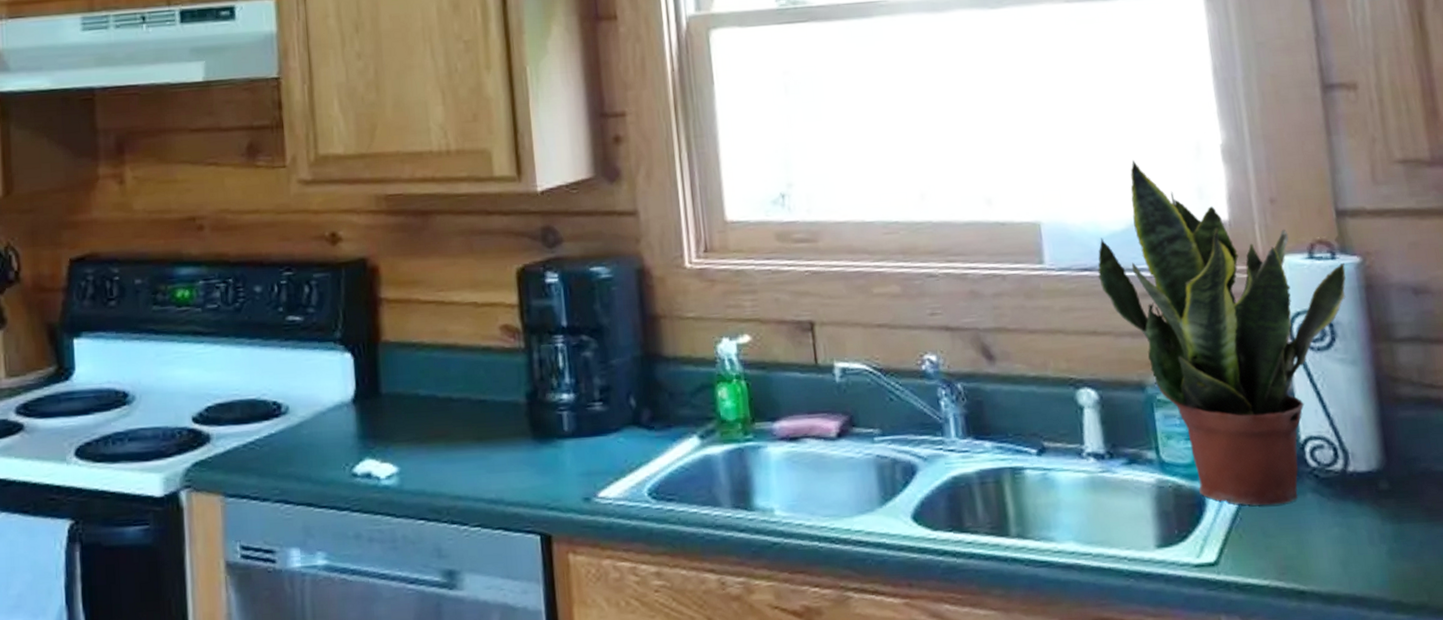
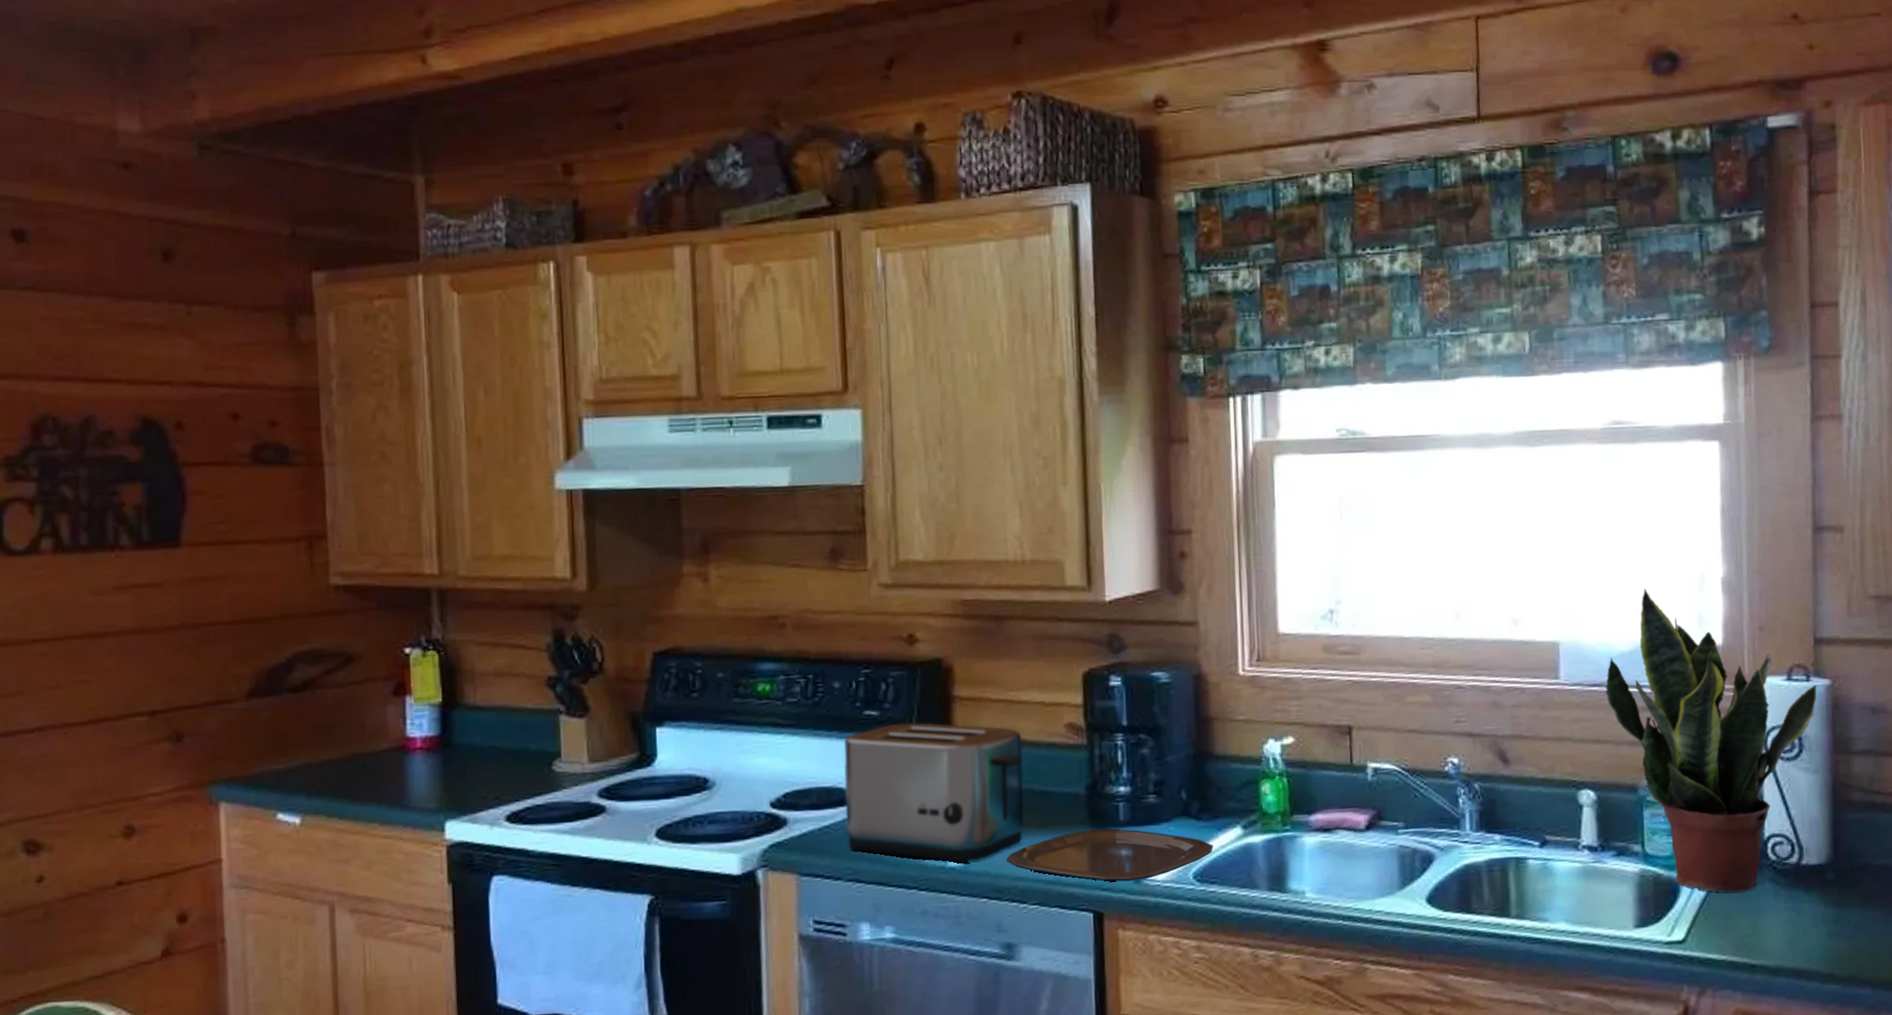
toaster: none [267,327,461,481] -> present [843,722,1025,863]
plate: none [443,440,669,500] -> present [1006,828,1213,882]

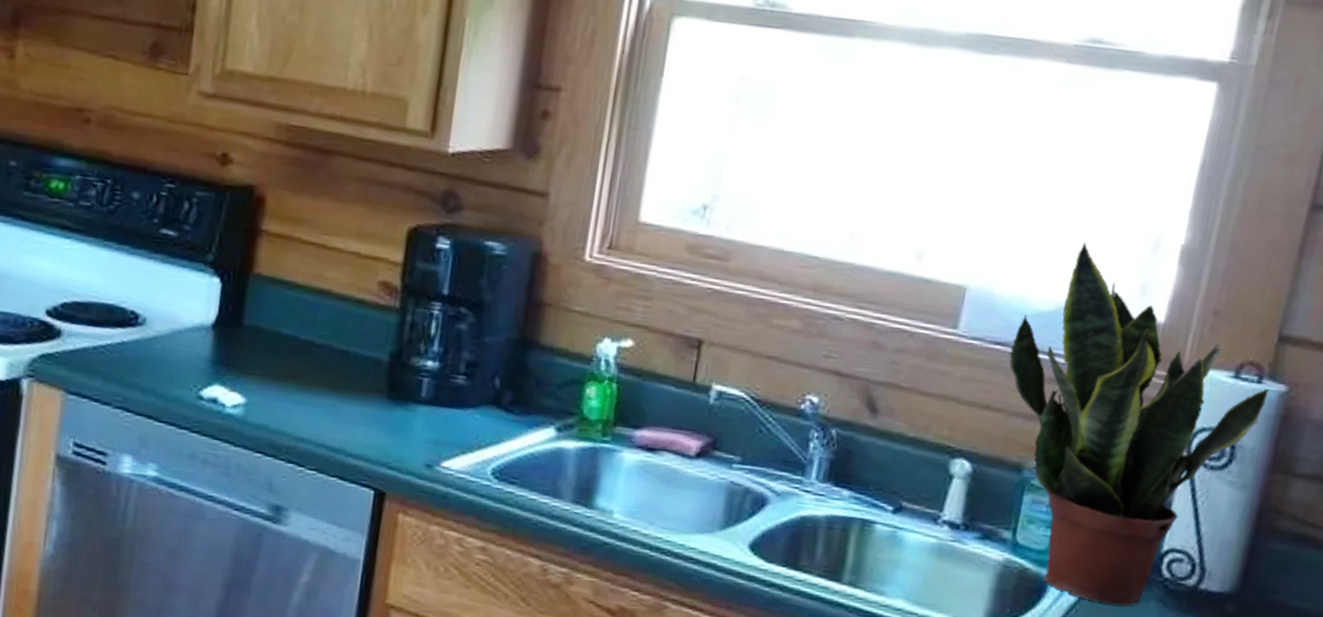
toaster: present [843,722,1025,863] -> none [121,248,329,412]
plate: present [1006,828,1213,882] -> none [289,399,520,466]

